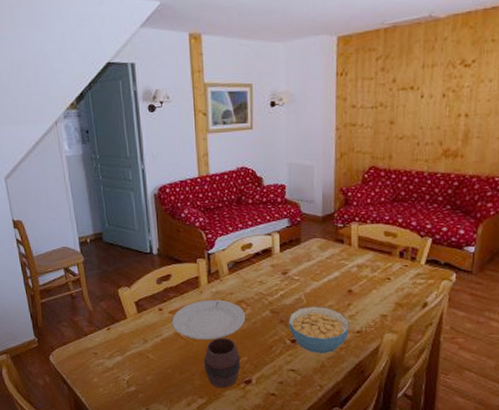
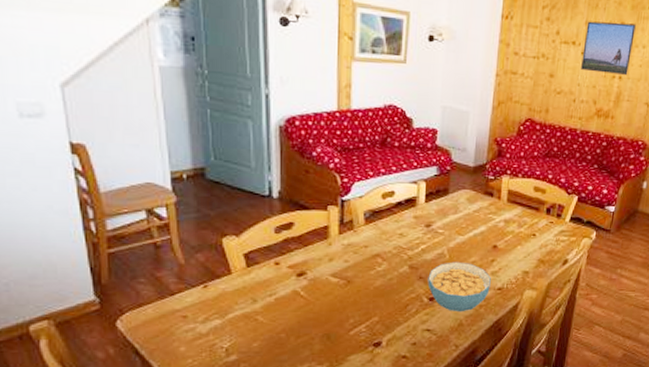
plate: present [171,299,246,339] -> none [290,253,381,298]
cup: present [204,337,241,388] -> none [327,295,371,353]
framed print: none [422,59,479,114] -> present [581,21,636,75]

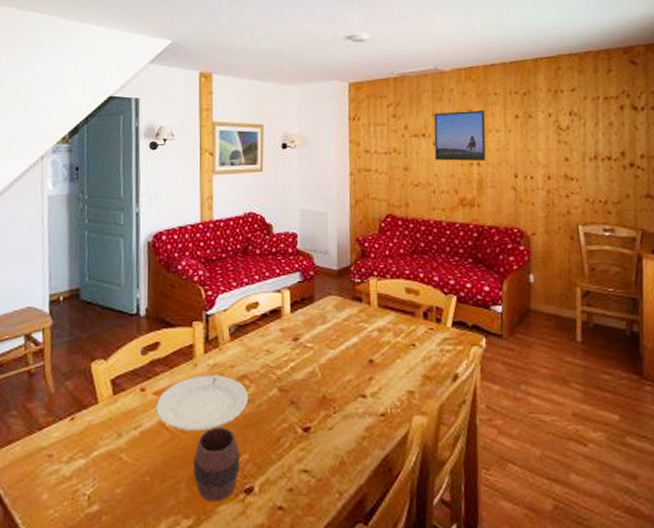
plate: none [290,253,381,298] -> present [155,374,249,431]
cup: none [327,295,371,353] -> present [194,426,240,502]
cereal bowl: present [427,261,491,312] -> none [300,381,372,447]

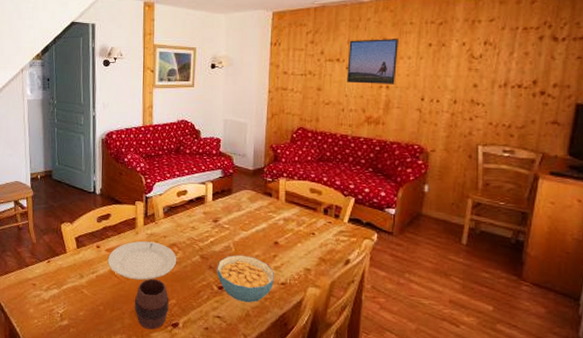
cereal bowl: none [300,381,372,447] -> present [217,254,274,303]

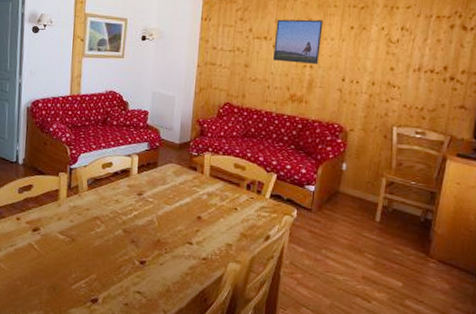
plate: present [107,240,177,280] -> none [27,213,99,254]
cup: present [135,278,169,330] -> none [53,252,90,306]
cereal bowl: present [217,254,274,303] -> none [139,229,196,278]

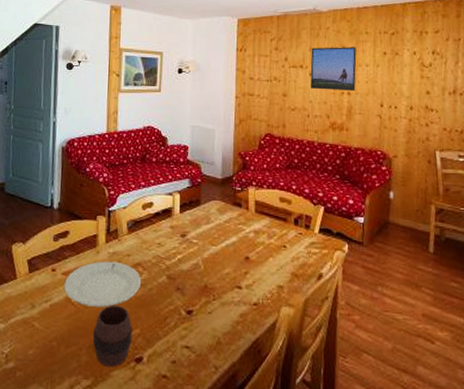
plate: none [27,213,99,254] -> present [63,261,142,307]
cup: none [53,252,90,306] -> present [93,304,132,367]

